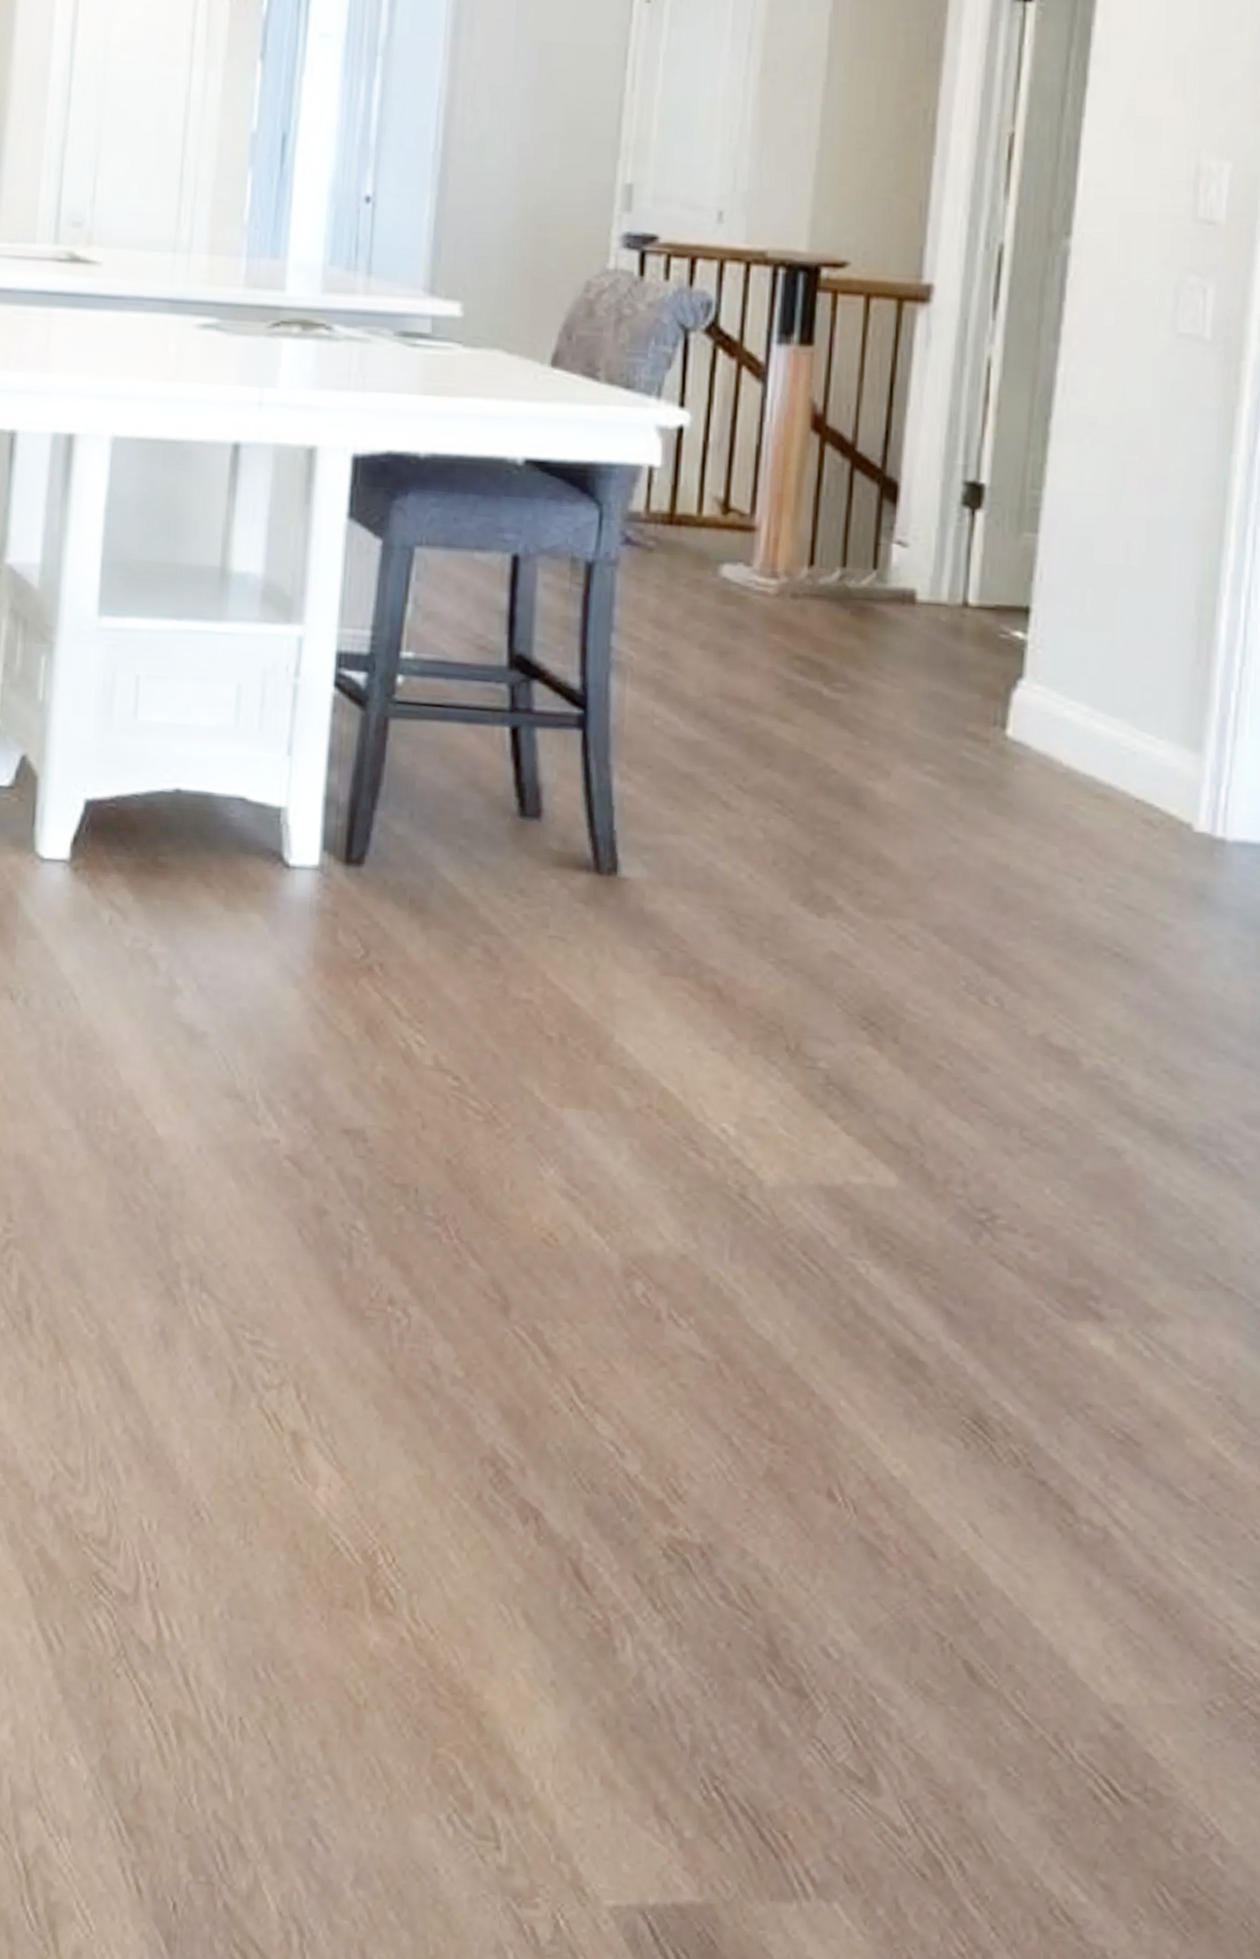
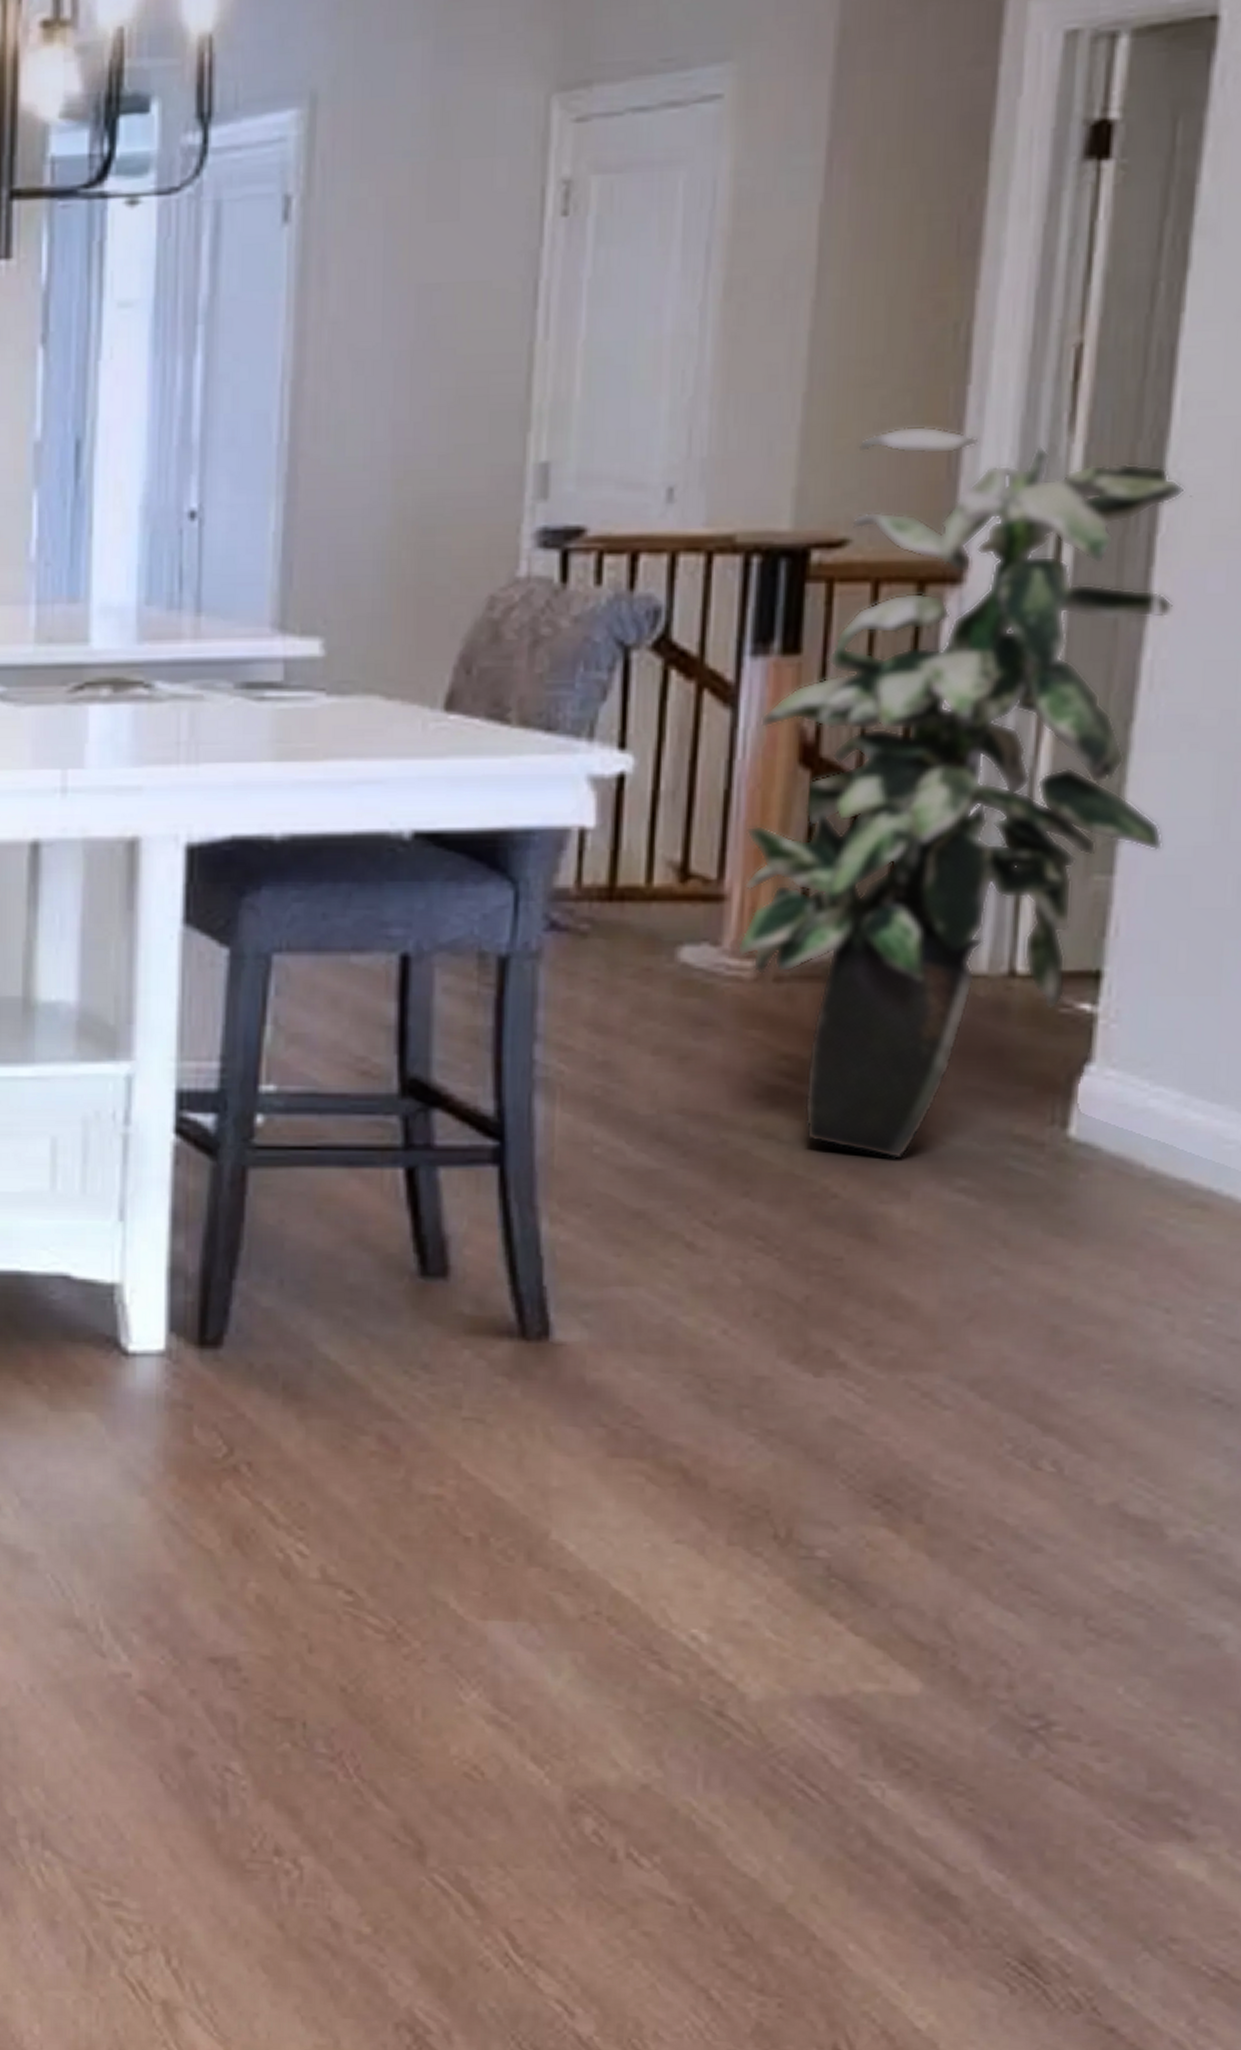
indoor plant: none [764,182,1091,746] -> present [736,425,1191,1160]

